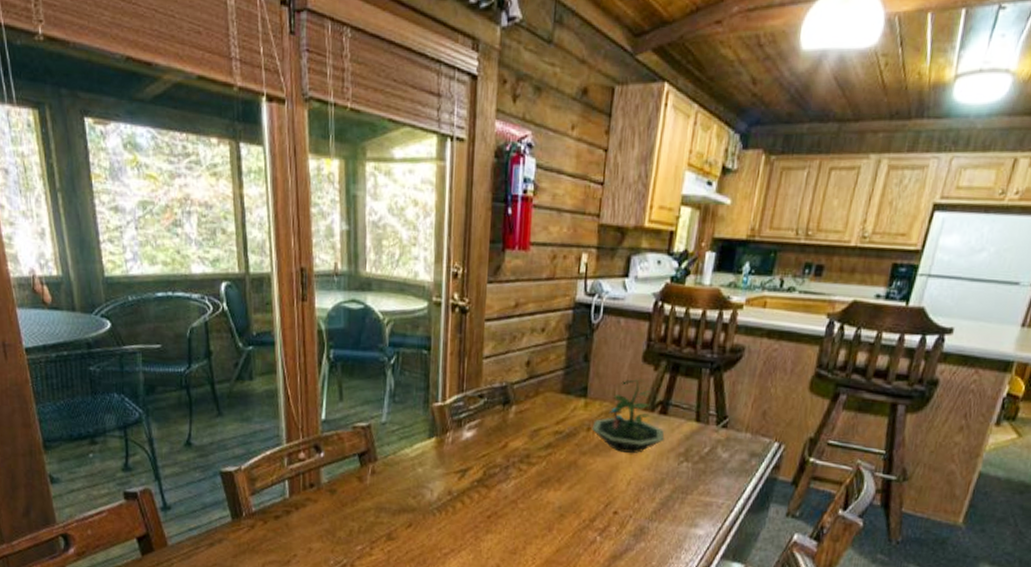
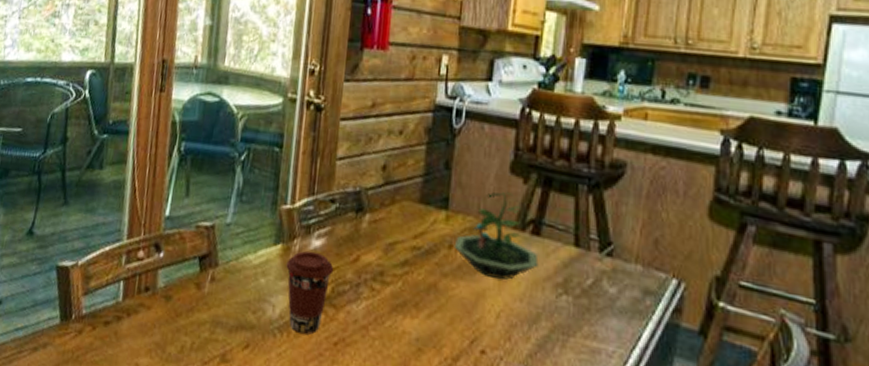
coffee cup: none [441,441,485,511] -> present [286,251,334,335]

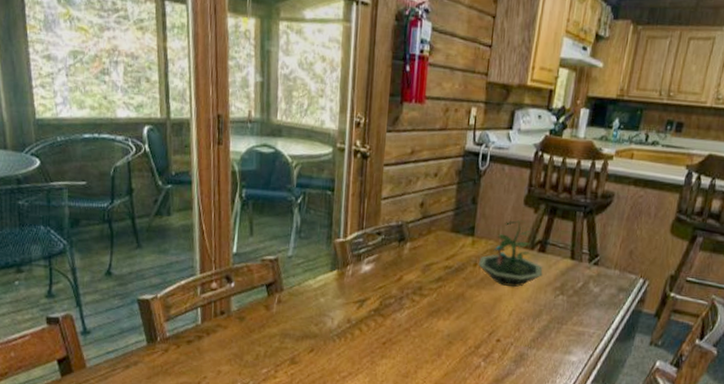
coffee cup: present [286,251,334,335] -> none [341,274,381,338]

